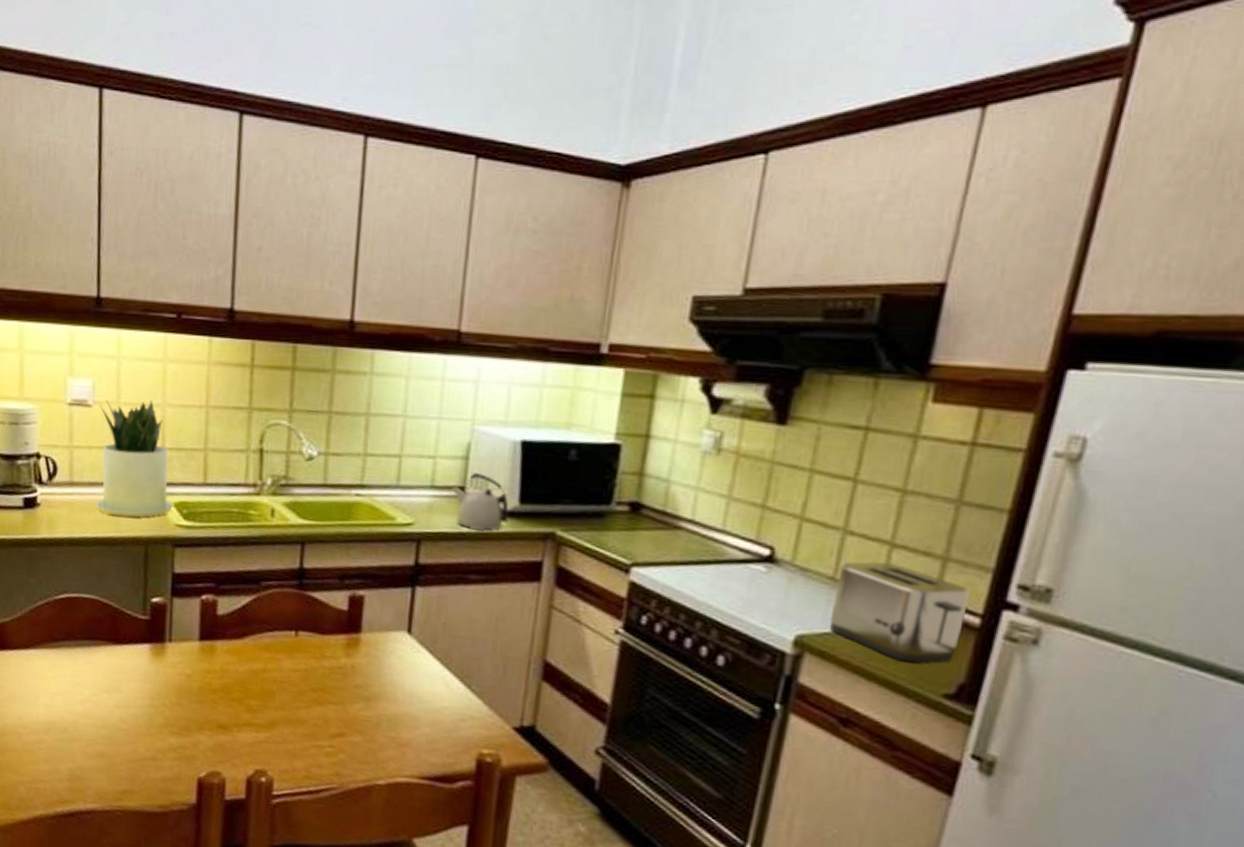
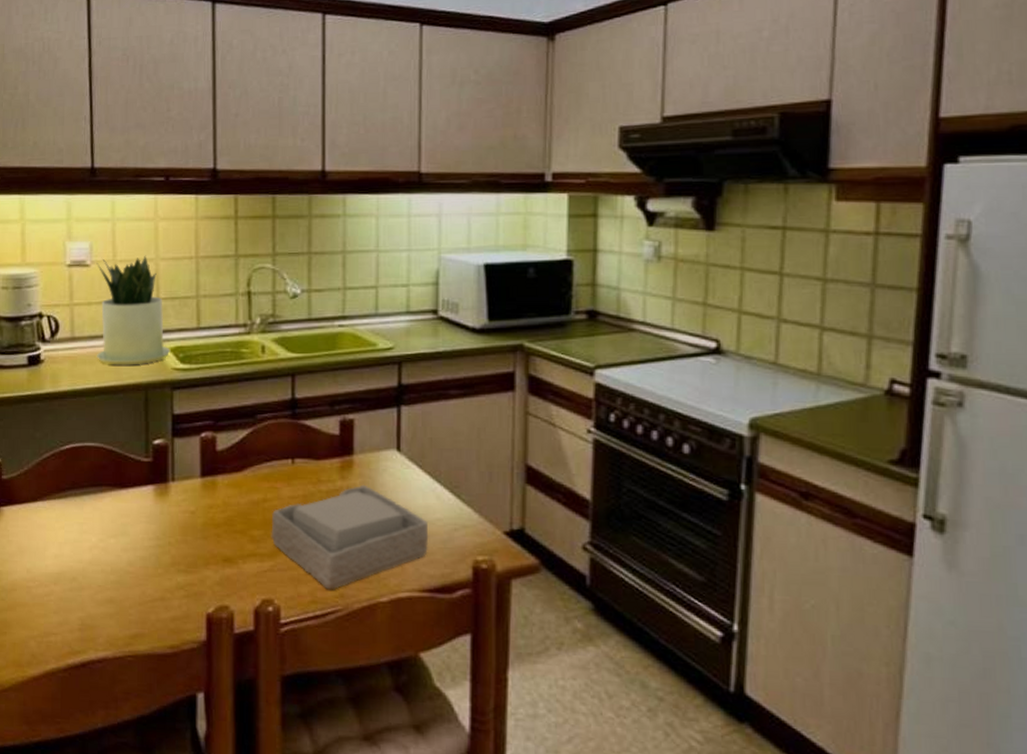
napkin holder: none [268,664,435,768] -> present [271,484,429,590]
kettle: present [452,473,509,531] -> none [426,296,479,349]
toaster: present [829,561,970,663] -> none [777,345,896,434]

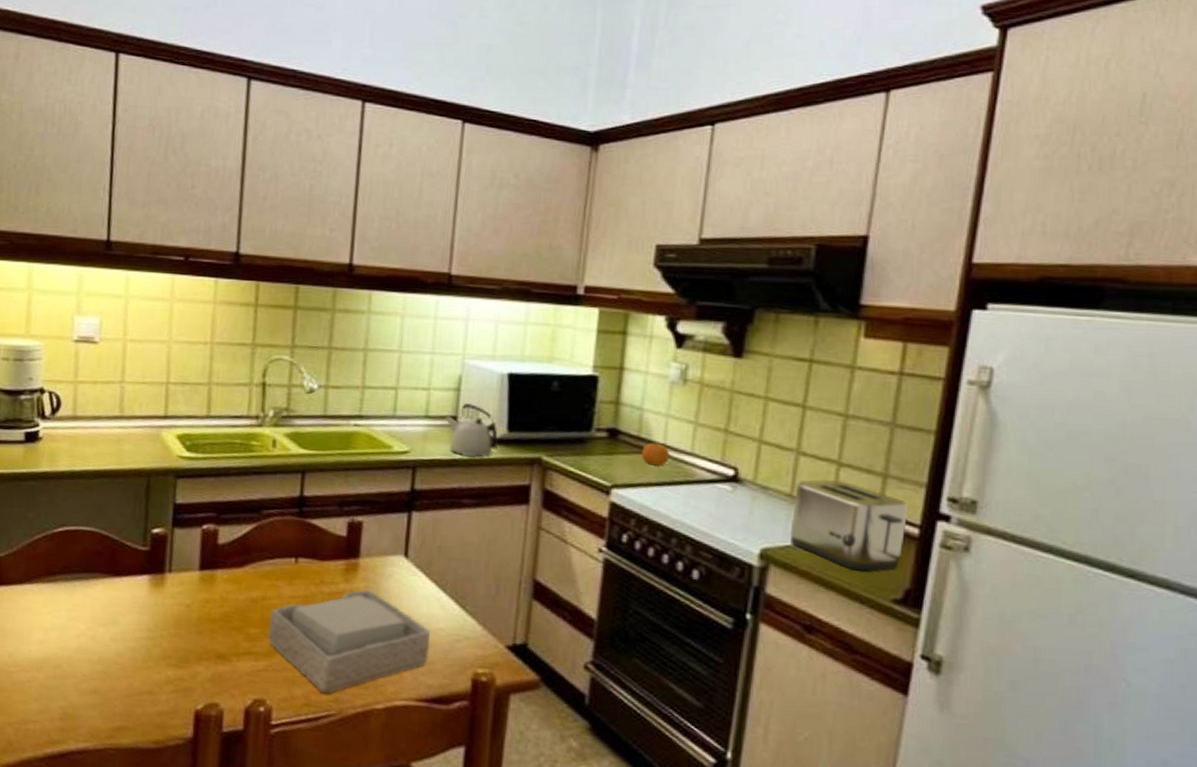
planter: present [96,255,171,365] -> none [99,336,177,450]
kettle: none [426,296,479,349] -> present [445,403,498,457]
fruit: none [622,321,651,344] -> present [642,443,670,466]
toaster: none [777,345,896,434] -> present [790,479,908,572]

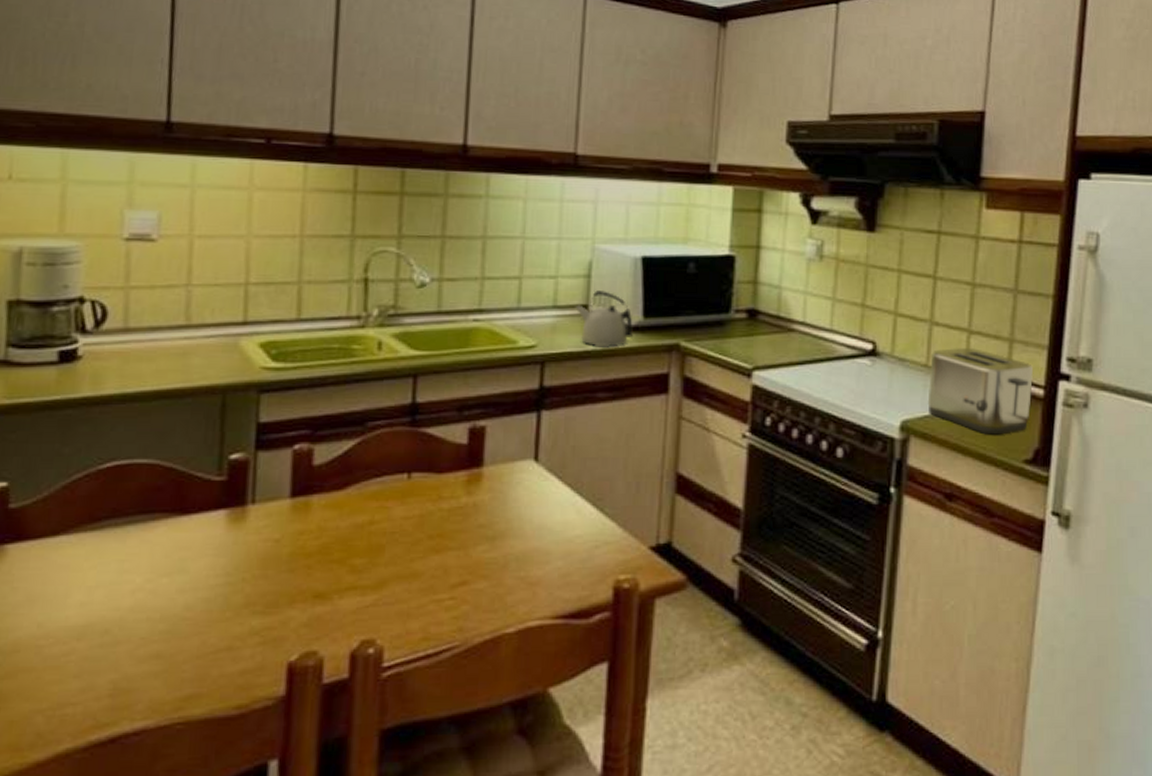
napkin holder: present [267,588,431,694] -> none [376,500,567,624]
fruit: present [642,443,670,466] -> none [782,321,810,344]

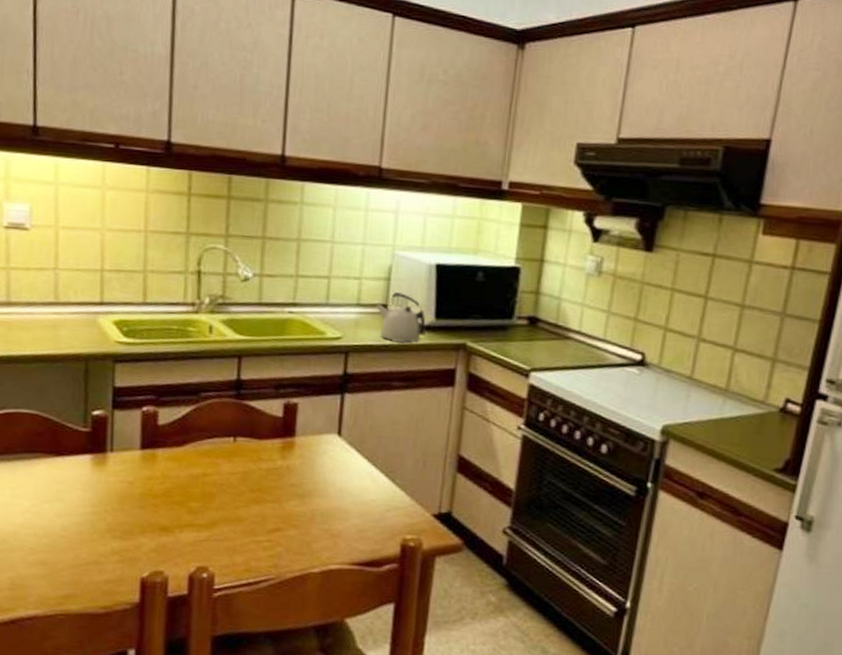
toaster: present [927,348,1033,435] -> none [688,363,792,445]

